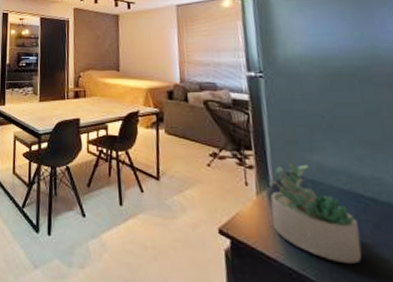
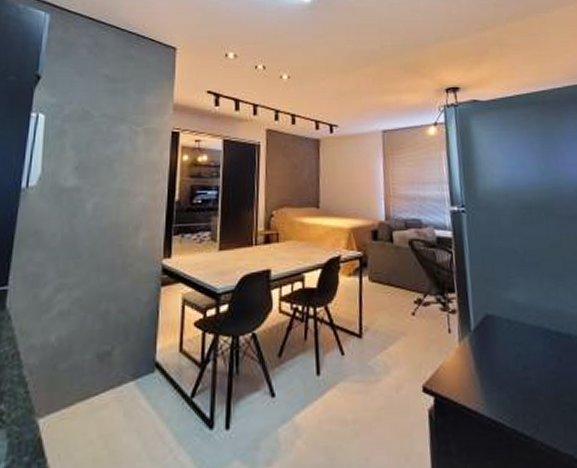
succulent plant: present [270,162,362,264] -> none [471,302,549,404]

